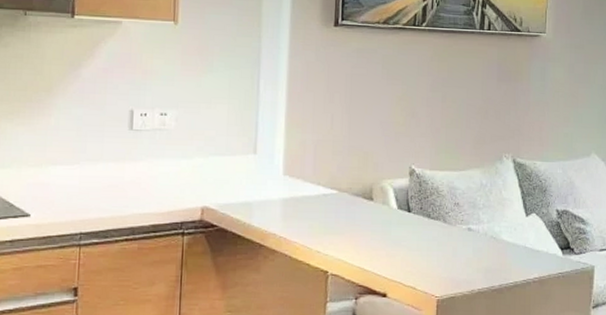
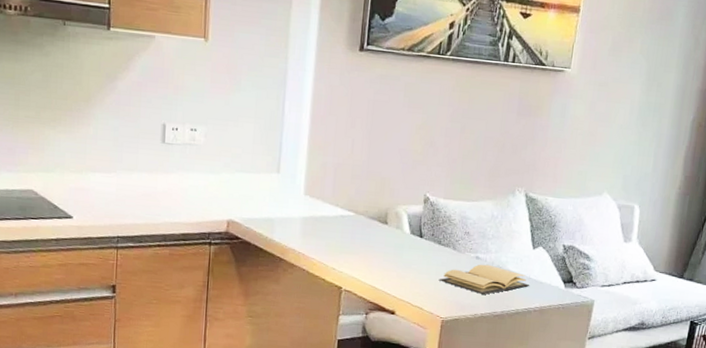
book: none [430,236,527,268] -> present [438,264,530,295]

